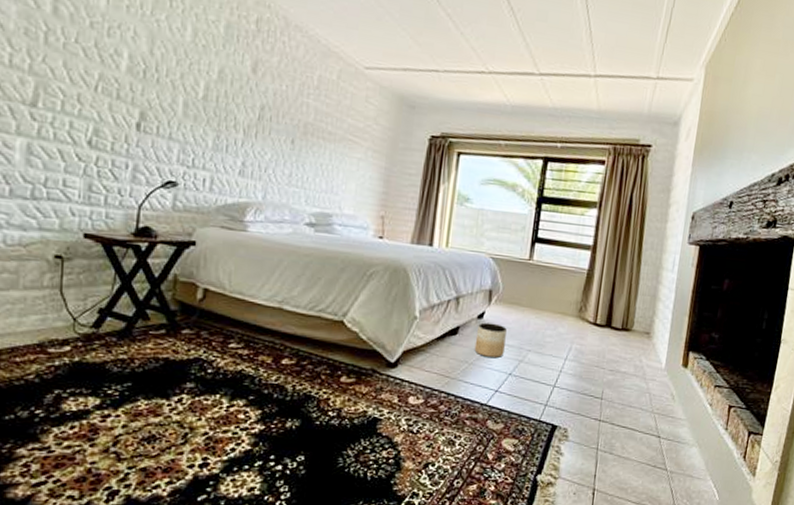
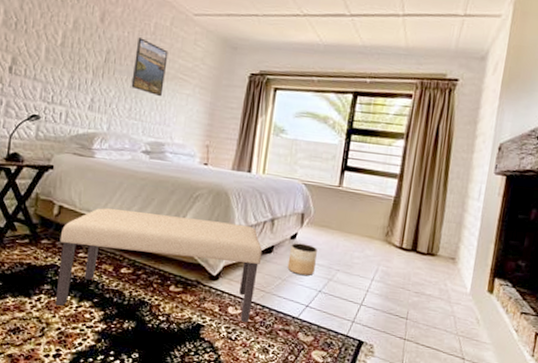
bench: none [200,289,447,413] -> present [55,208,263,322]
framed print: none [291,92,335,161] -> present [131,37,168,97]

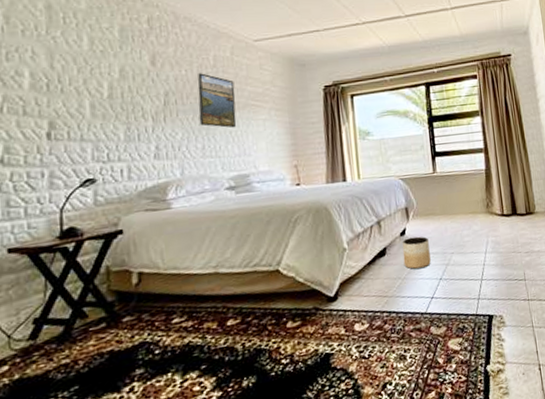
bench: present [55,208,263,322] -> none [145,235,379,389]

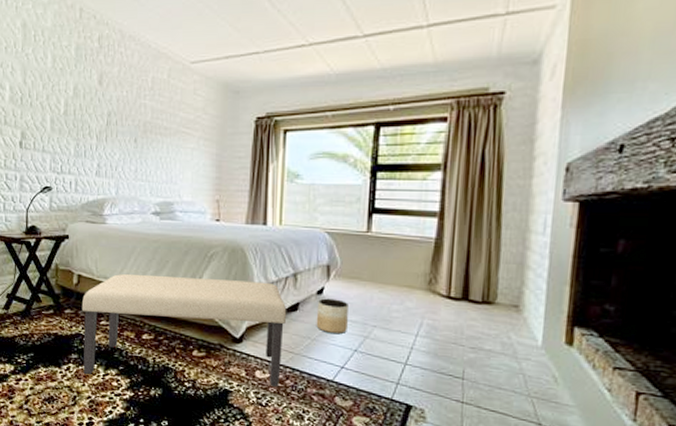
bench: none [145,235,379,389] -> present [81,273,287,387]
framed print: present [197,73,237,128] -> none [135,95,168,154]

